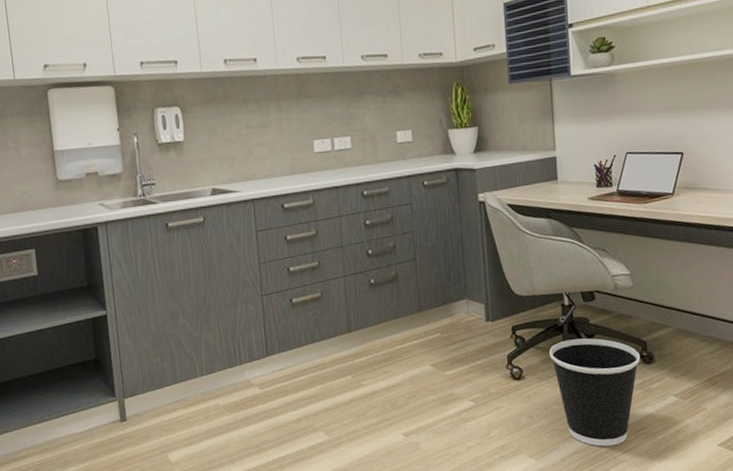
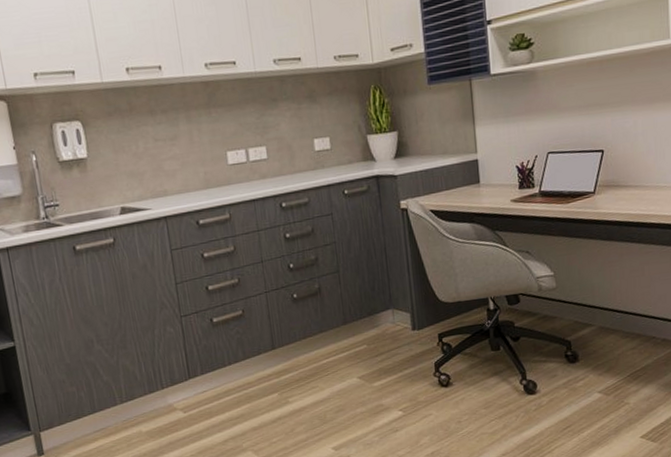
wastebasket: present [549,338,640,447] -> none [476,341,565,447]

